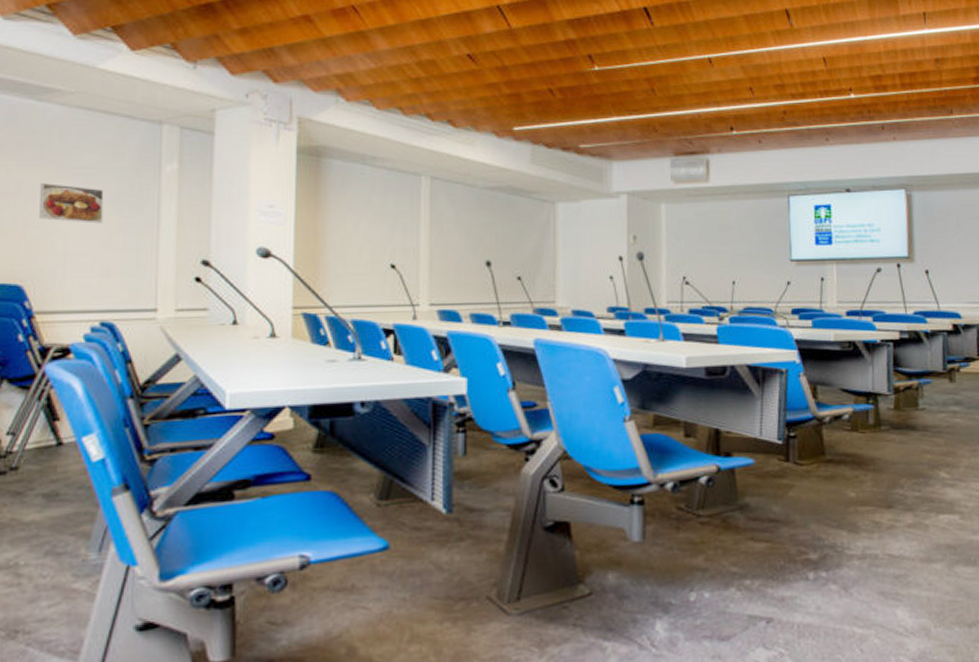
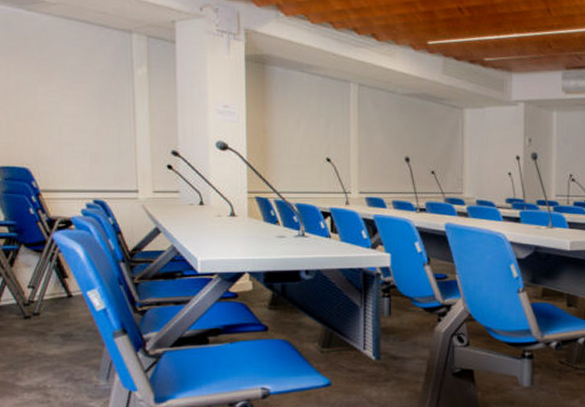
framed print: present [39,182,104,224] -> none [35,81,89,118]

